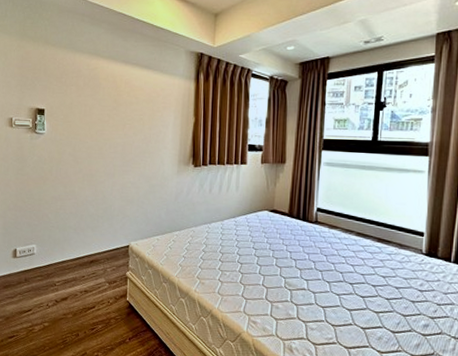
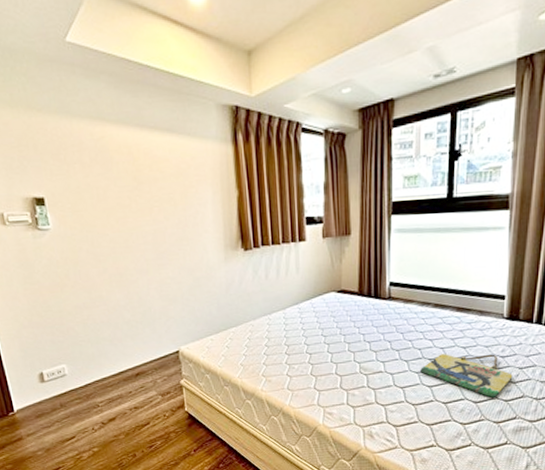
home sign: none [341,280,431,330] -> present [420,354,513,398]

